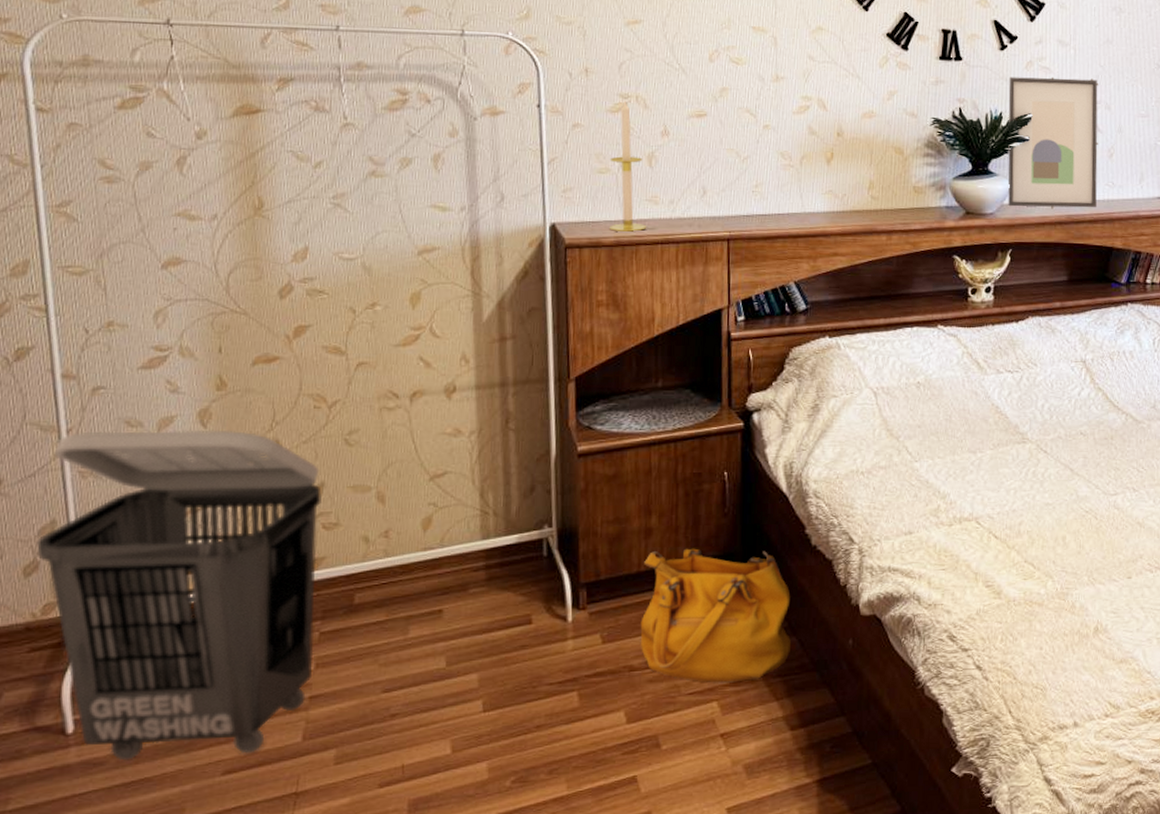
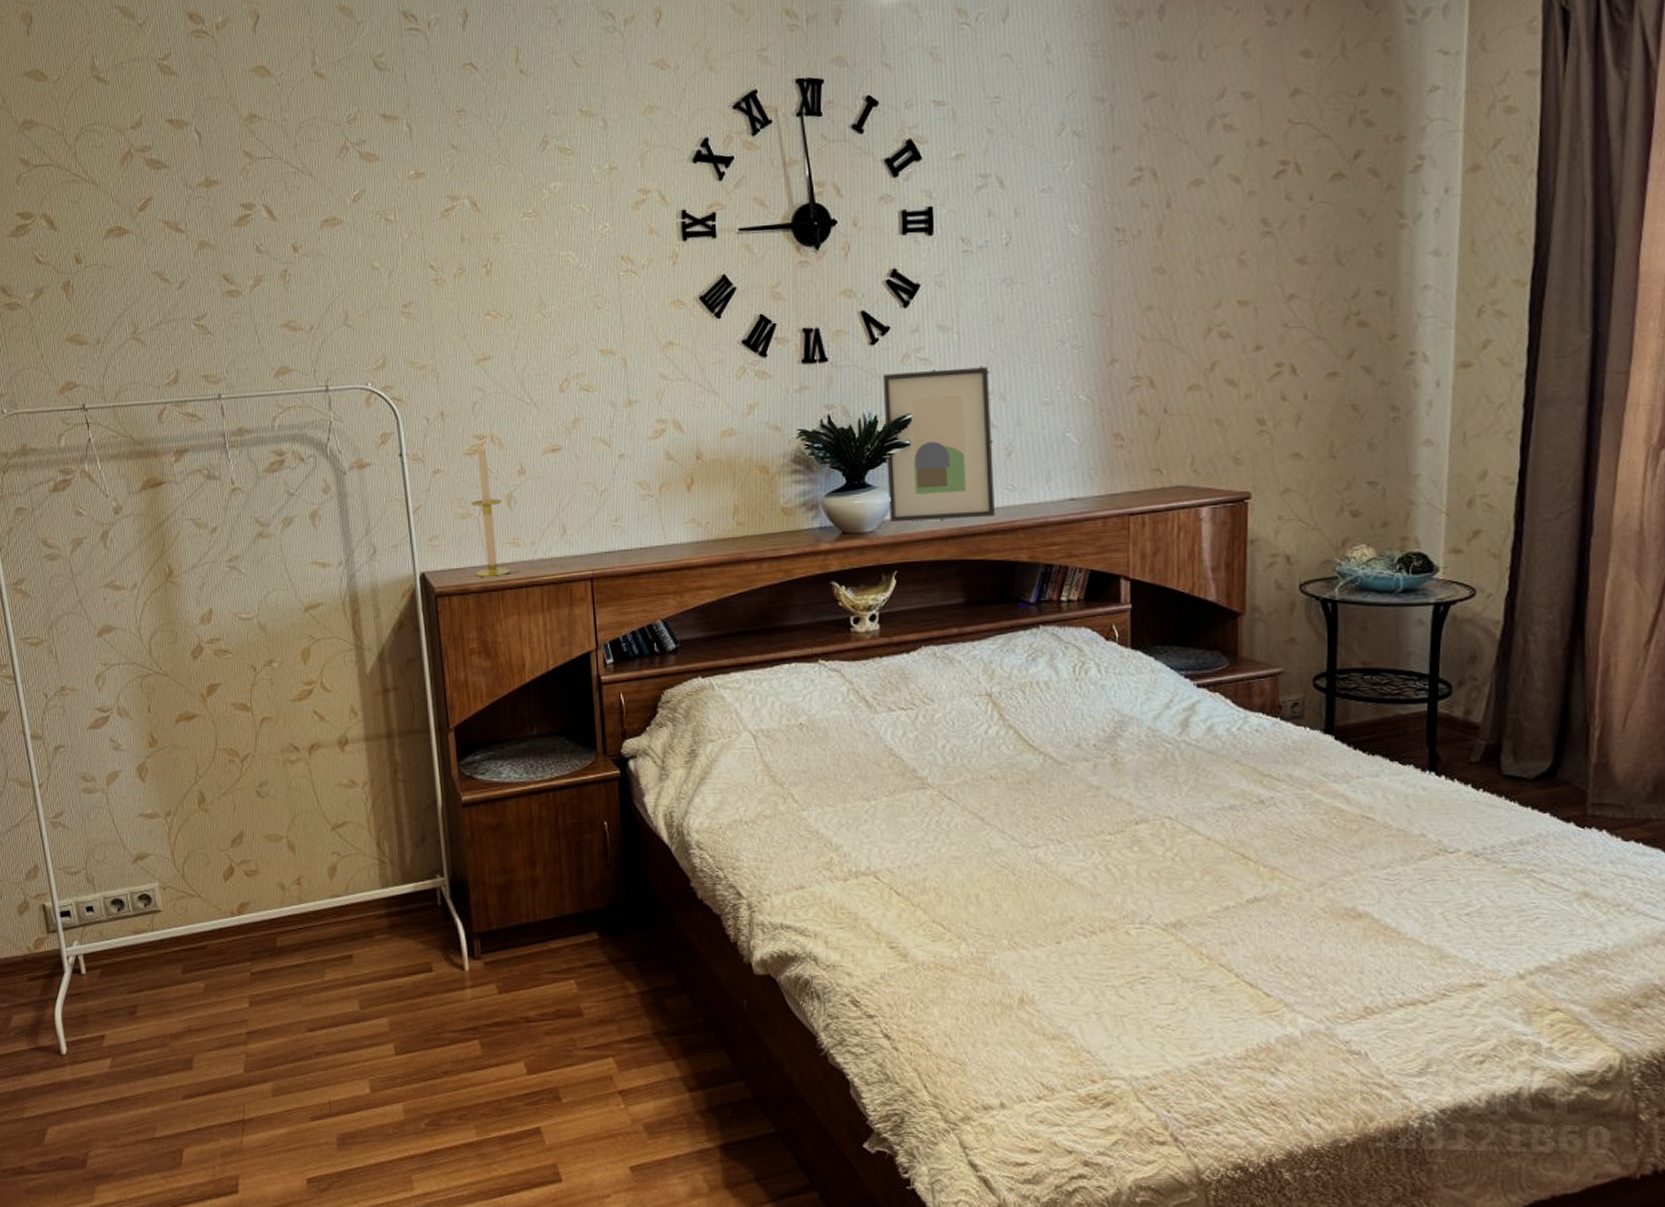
laundry basket: present [36,429,322,761] -> none [26,783,247,1081]
handbag: present [640,548,792,683] -> none [532,900,684,1039]

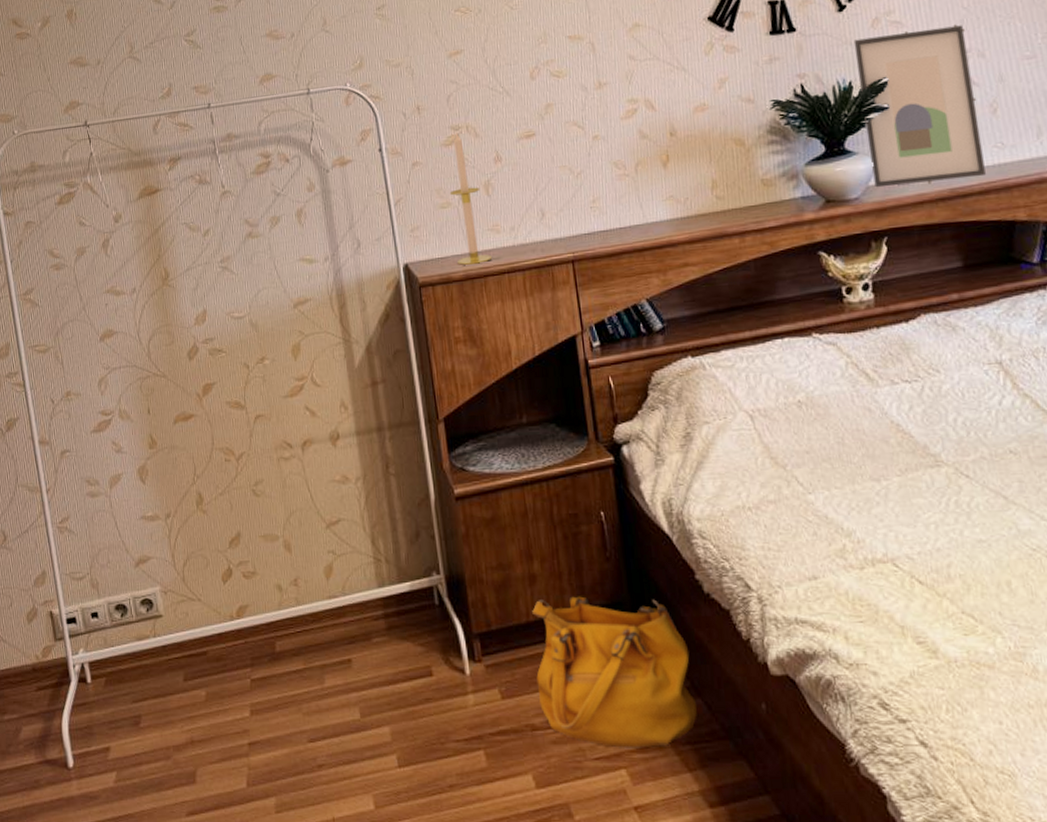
handbag: none [532,900,684,1039] -> present [532,596,698,748]

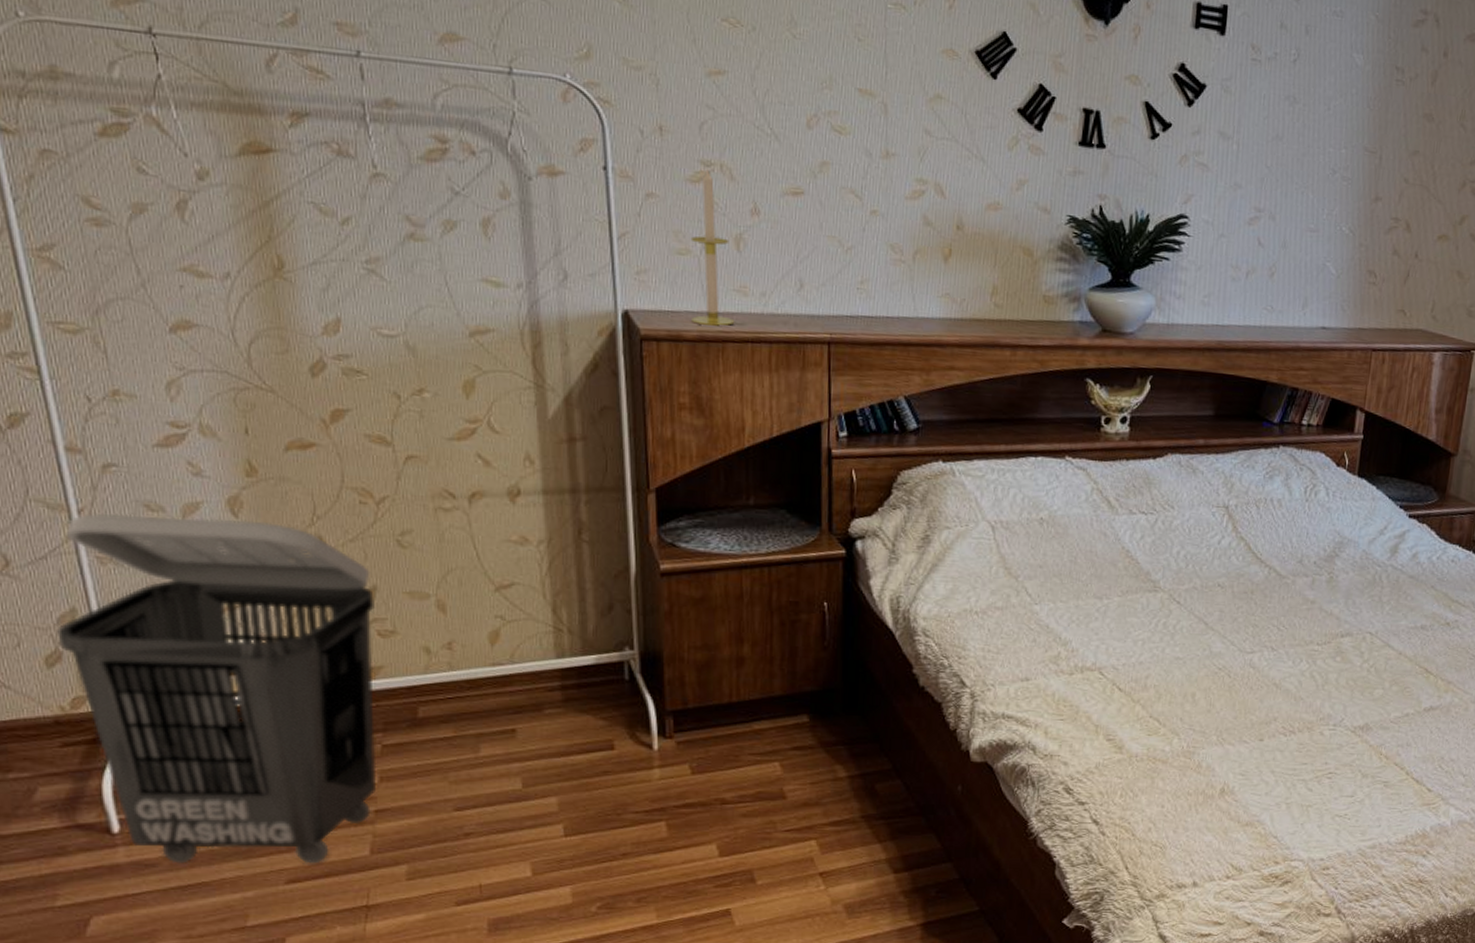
laundry basket: none [34,484,248,797] -> present [57,514,377,864]
handbag: present [532,596,698,748] -> none [732,681,896,822]
picture frame: present [853,24,986,188] -> none [1151,172,1264,335]

